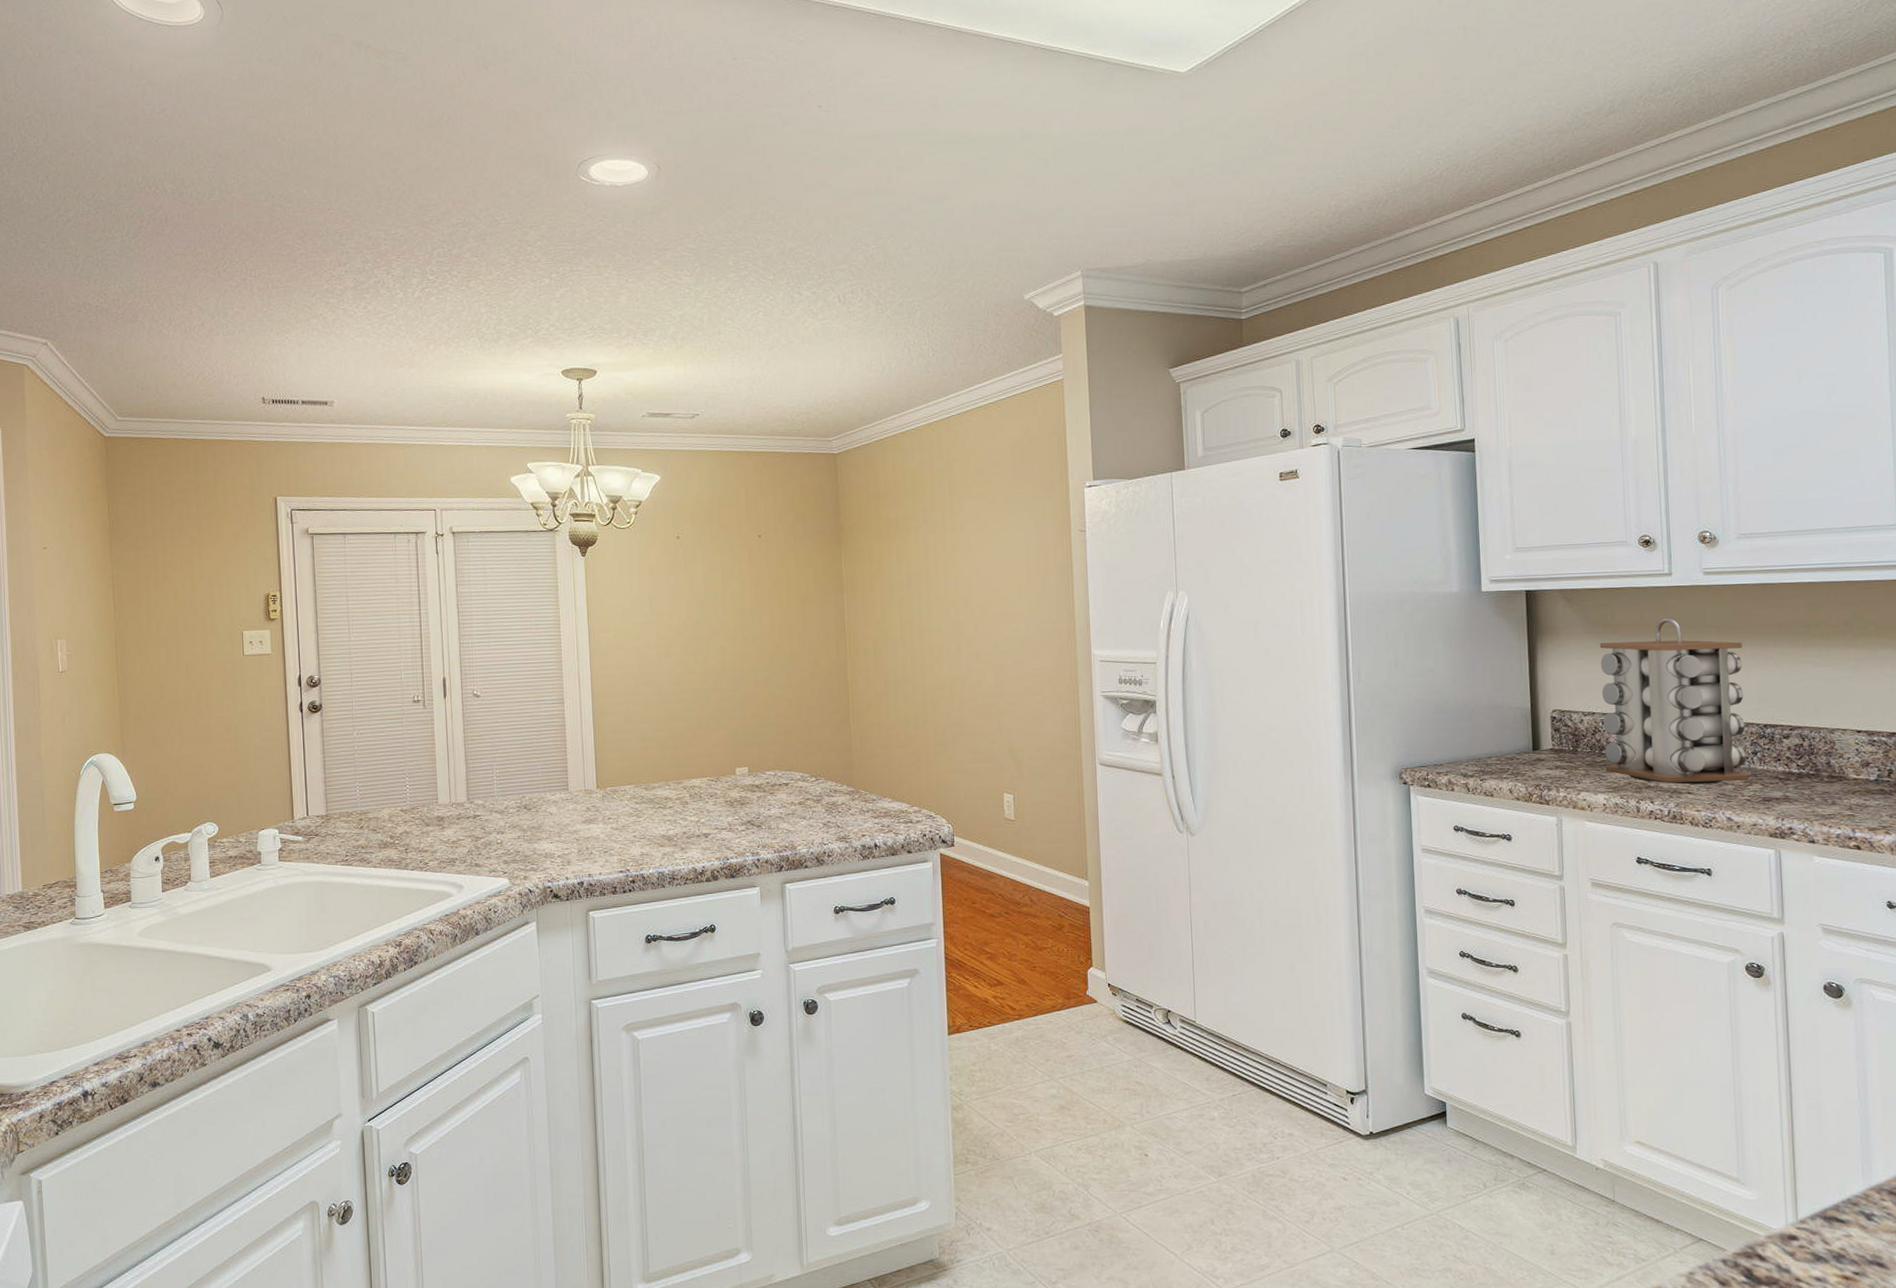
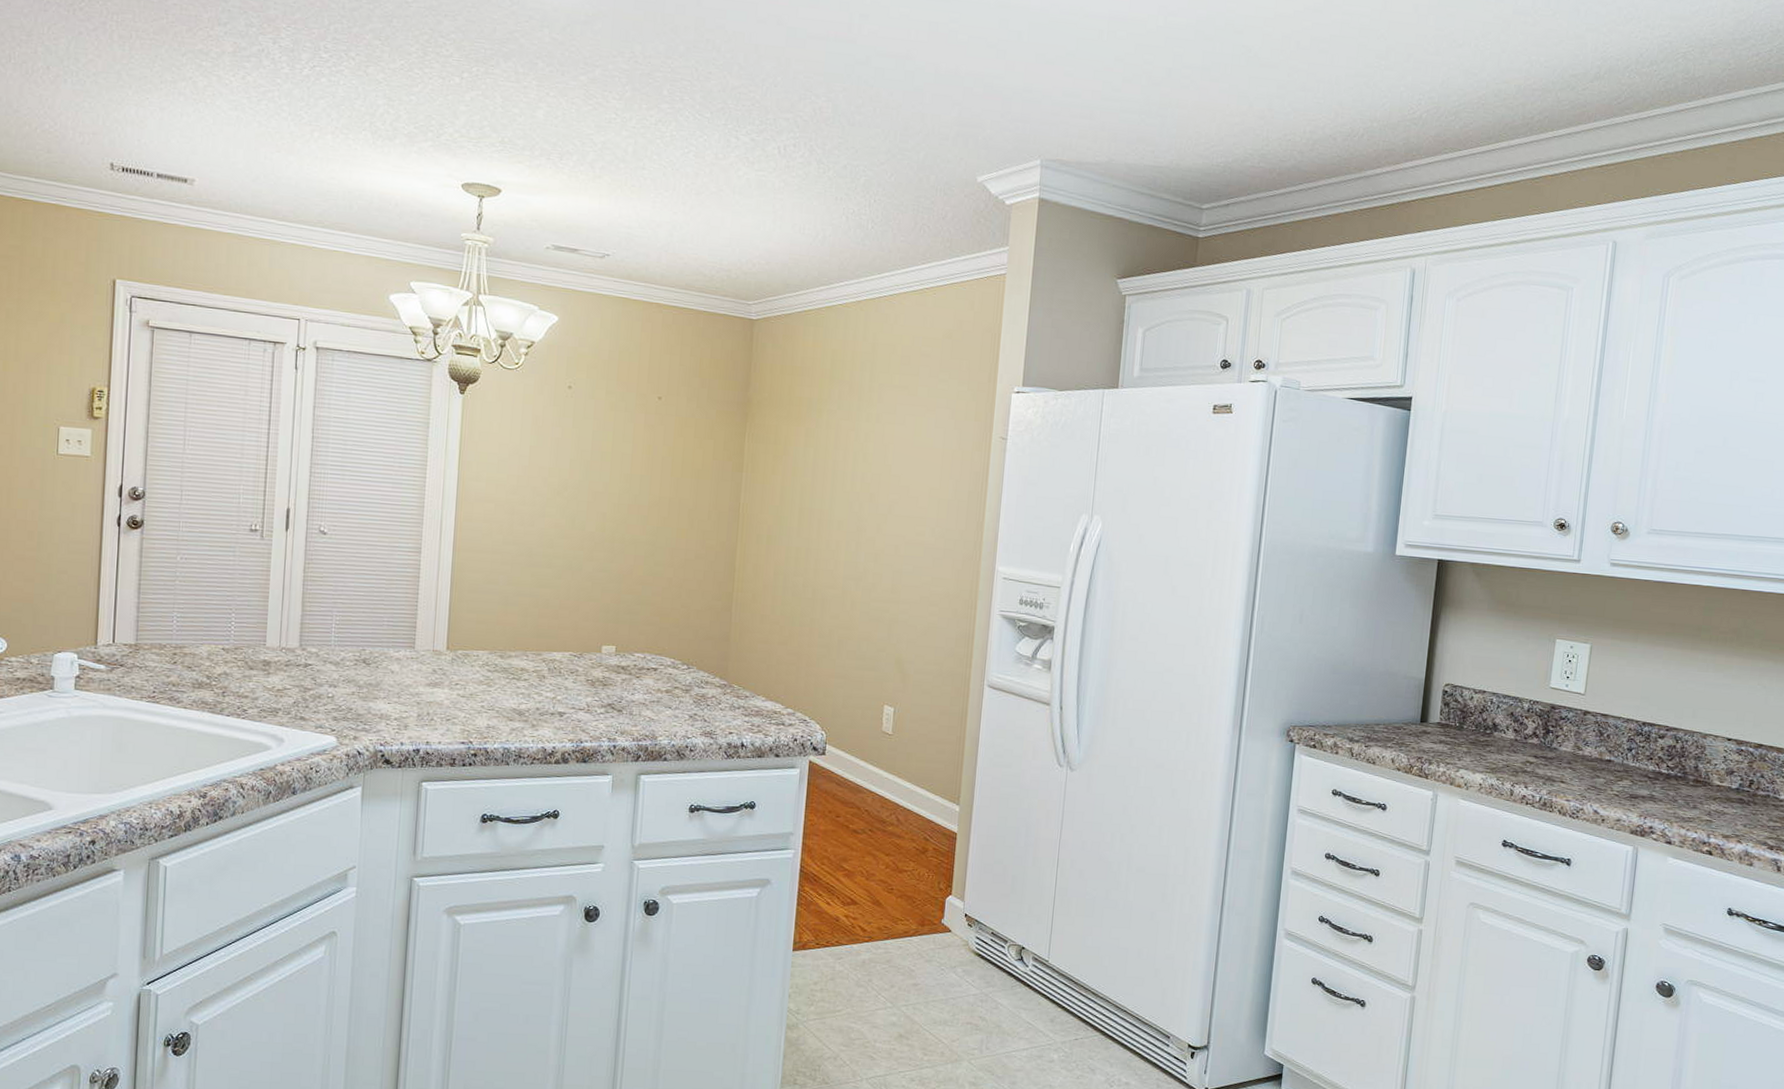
spice rack: present [1599,618,1748,785] -> none [1487,604,1636,776]

